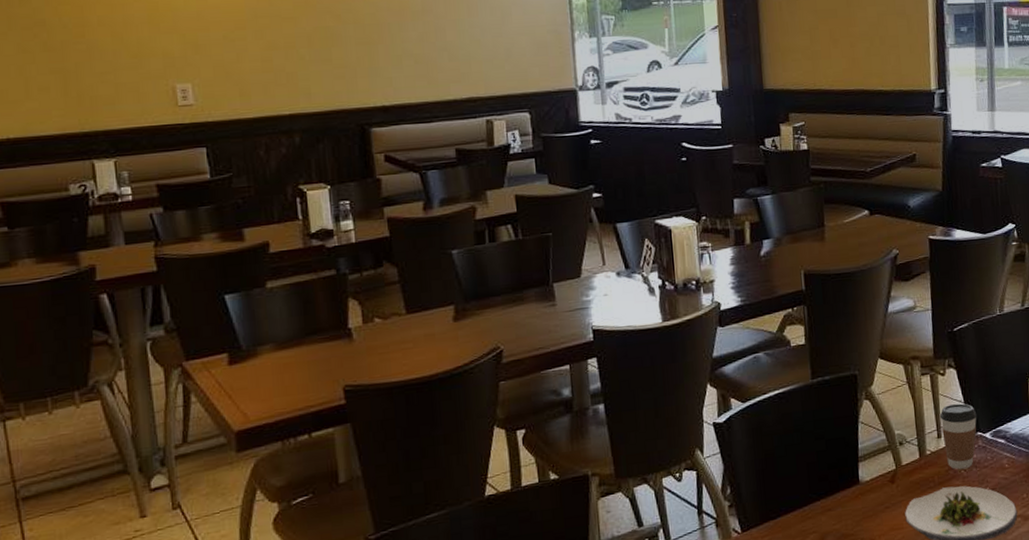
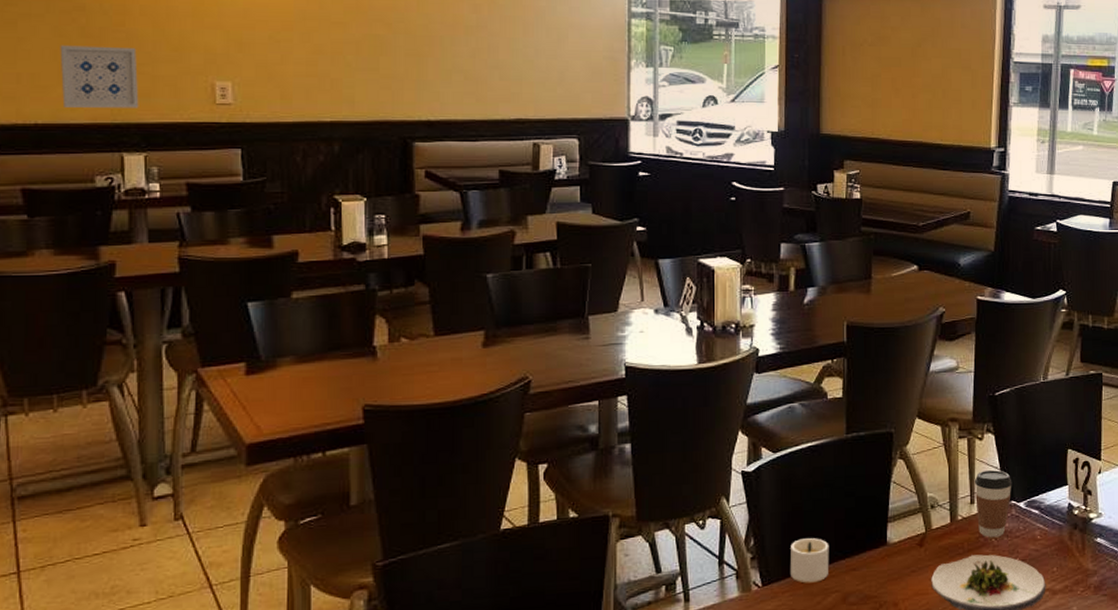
wall art: none [24,58,105,121] -> present [60,45,139,108]
candle: none [766,482,805,527] -> present [791,538,829,583]

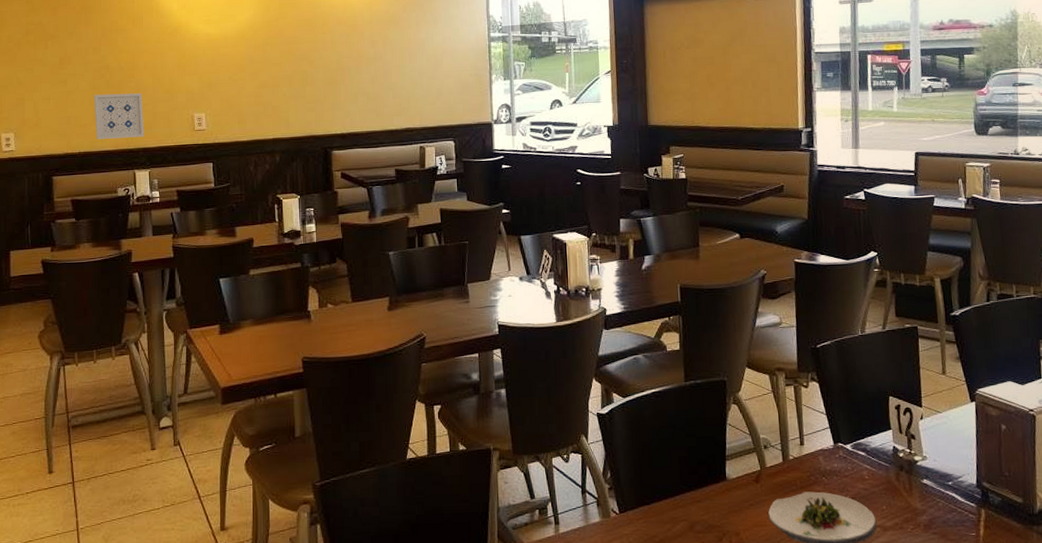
candle: present [791,538,829,583] -> none [642,472,676,512]
coffee cup: present [974,470,1012,538] -> none [802,415,838,477]

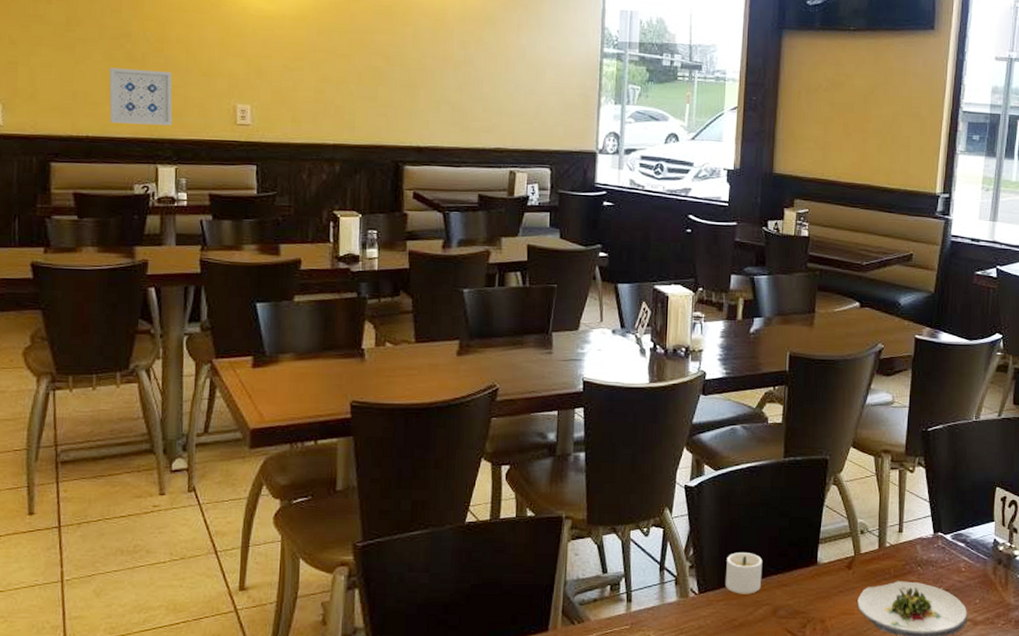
candle: none [642,472,676,512] -> present [726,553,763,594]

